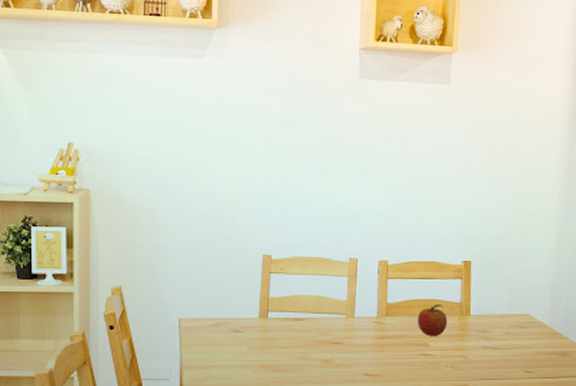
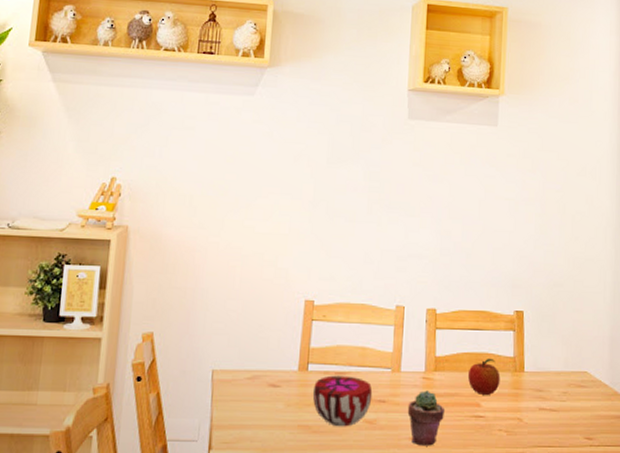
decorative bowl: none [273,321,329,366] -> present [312,375,373,427]
potted succulent: none [361,333,395,381] -> present [407,390,444,446]

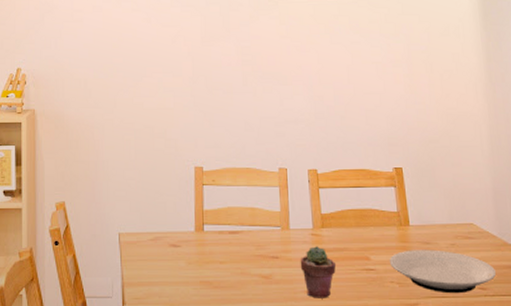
decorative bowl: present [312,375,373,427] -> none [210,234,266,282]
fruit: present [467,358,501,395] -> none [354,213,387,249]
plate: none [499,397,603,443] -> present [389,249,496,294]

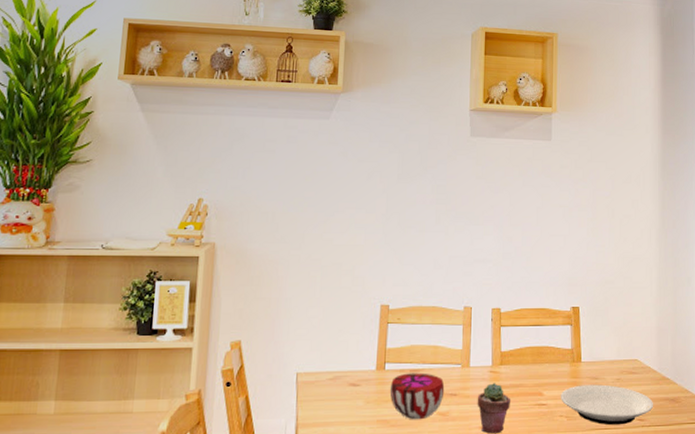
decorative bowl: none [210,234,266,282] -> present [389,373,445,420]

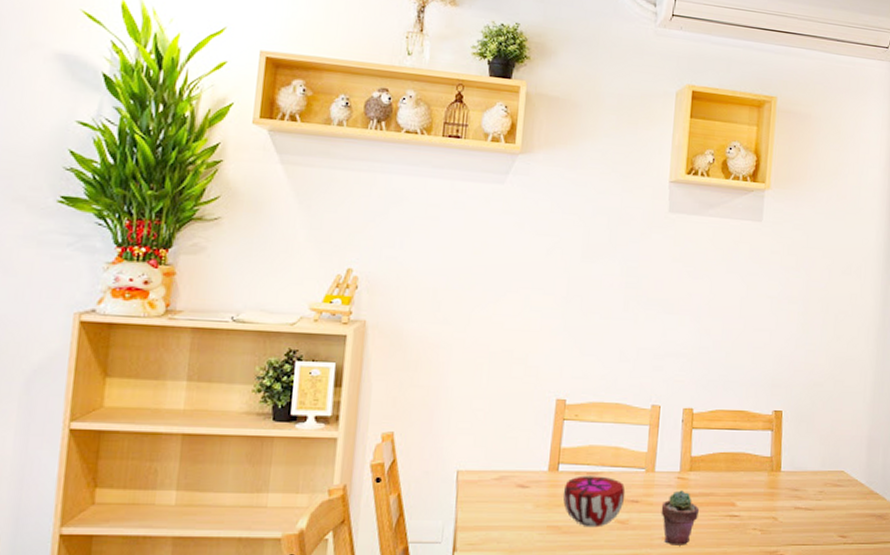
plate: present [560,384,653,425] -> none [754,496,858,541]

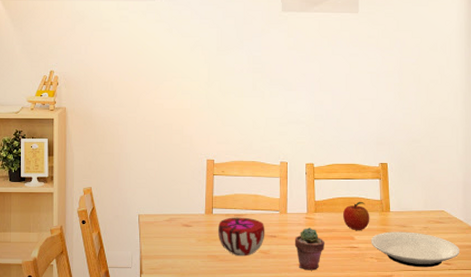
fruit: none [723,457,757,494] -> present [342,201,370,230]
plate: none [754,496,858,541] -> present [370,231,459,268]

